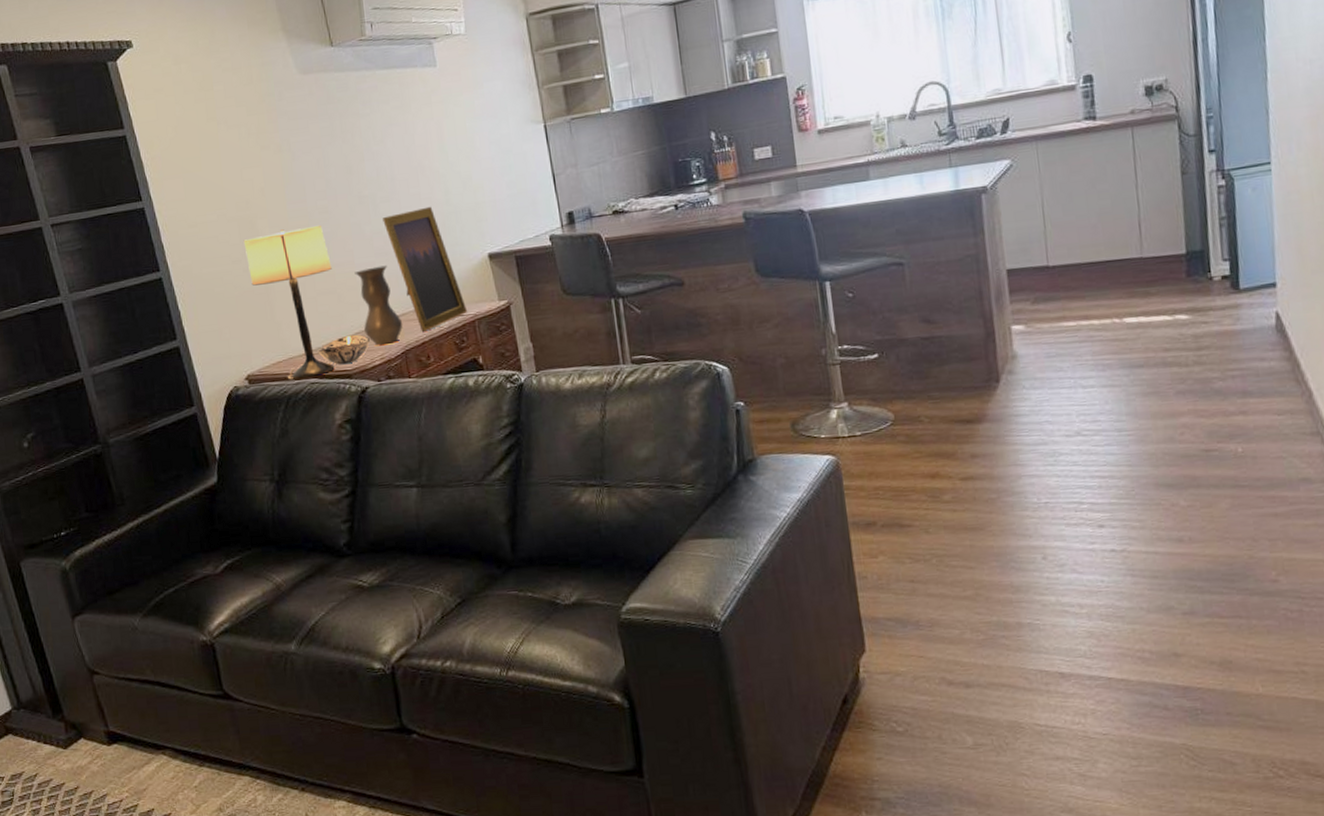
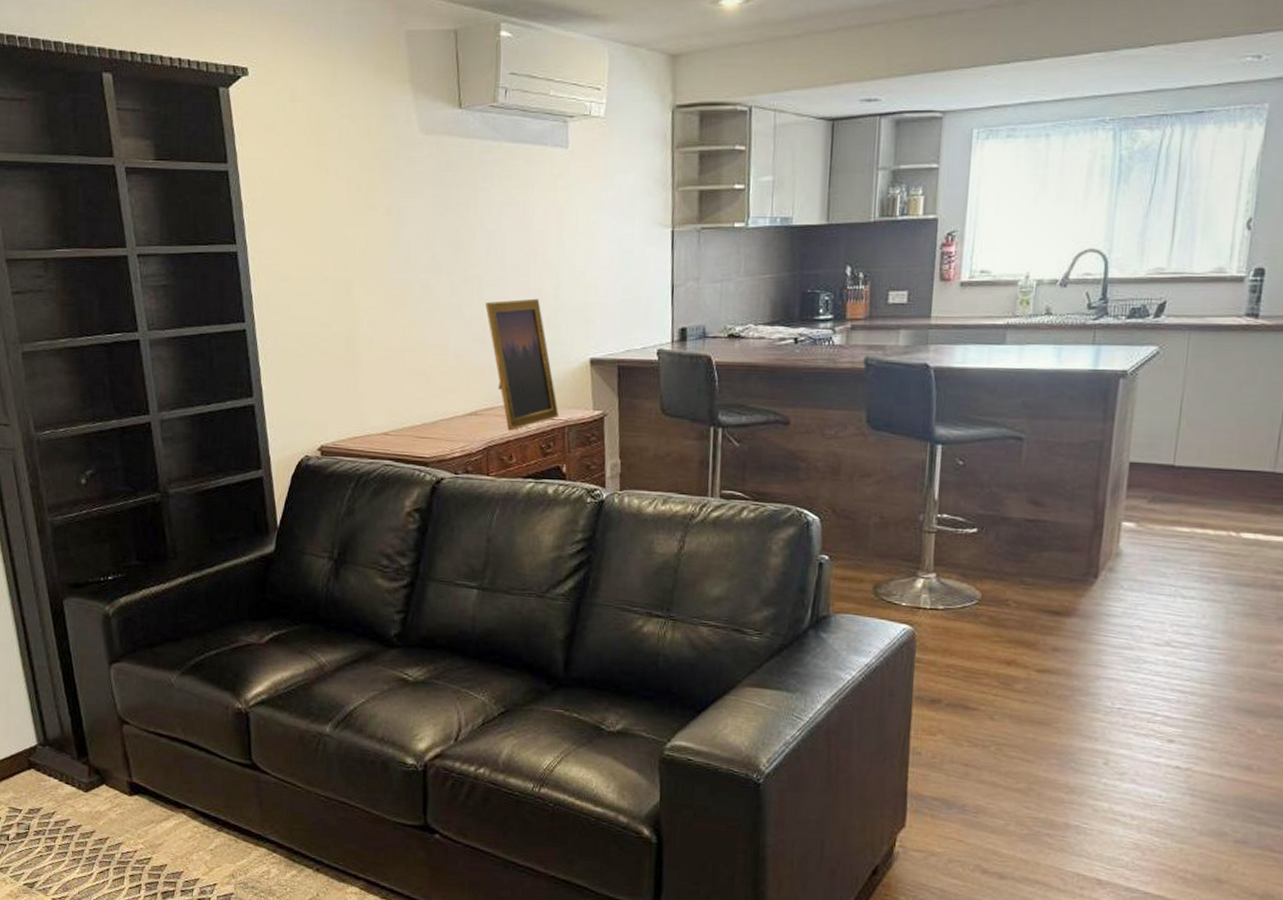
table lamp: present [243,225,335,380] -> none [336,298,425,459]
decorative bowl: present [317,334,370,365] -> none [397,421,452,451]
vase: present [354,265,403,346] -> none [447,353,490,438]

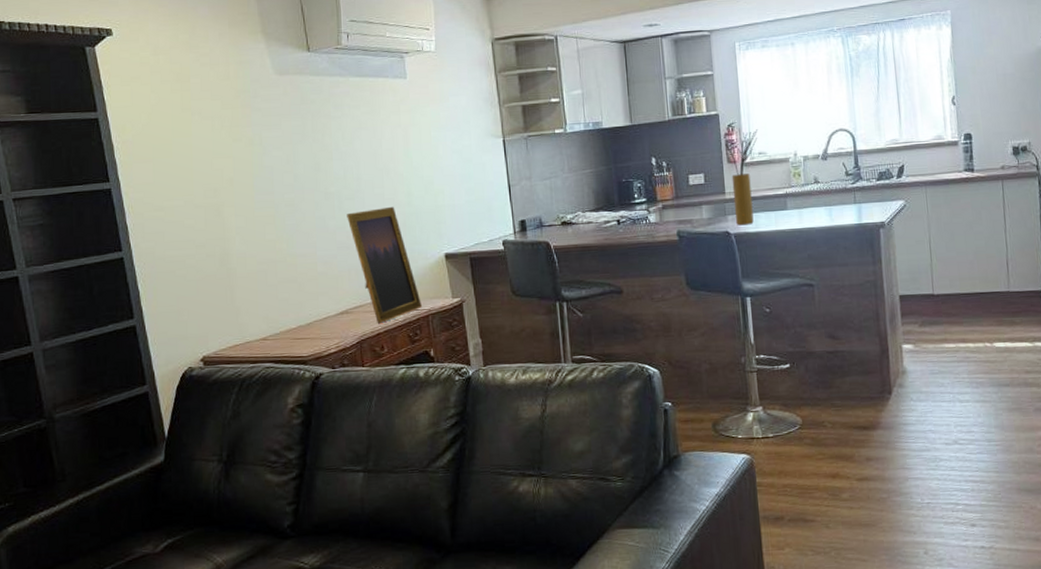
vase: none [938,238,985,359] -> present [725,128,758,226]

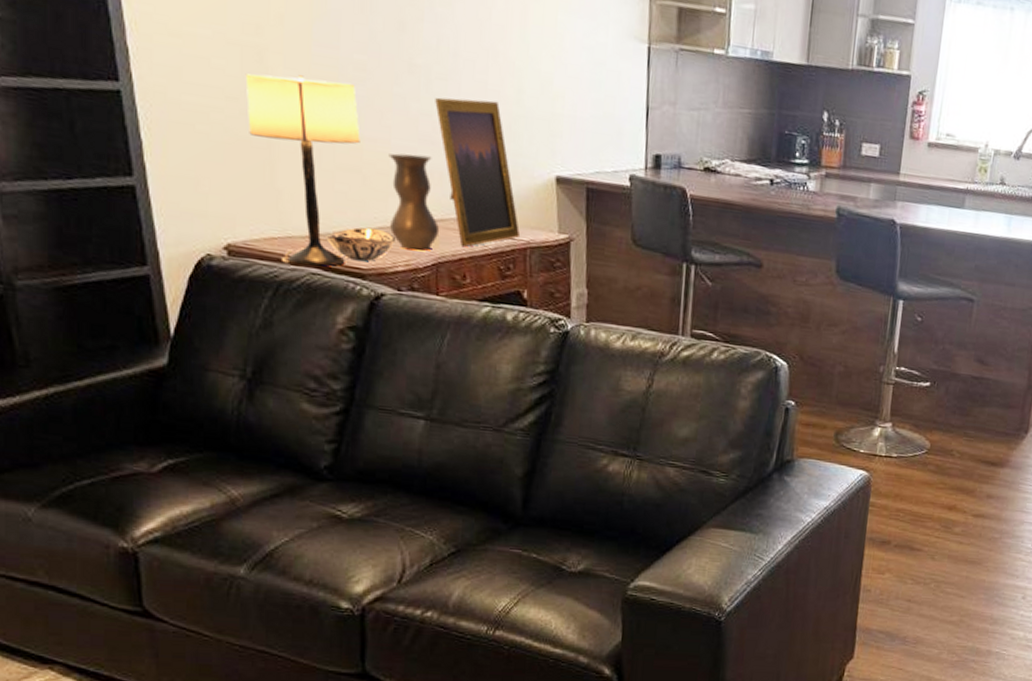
table lamp: none [209,216,294,363] -> present [245,73,361,267]
decorative bowl: none [275,322,327,351] -> present [326,227,395,262]
vase: none [316,259,360,335] -> present [389,153,440,251]
vase: present [725,128,758,226] -> none [904,98,952,218]

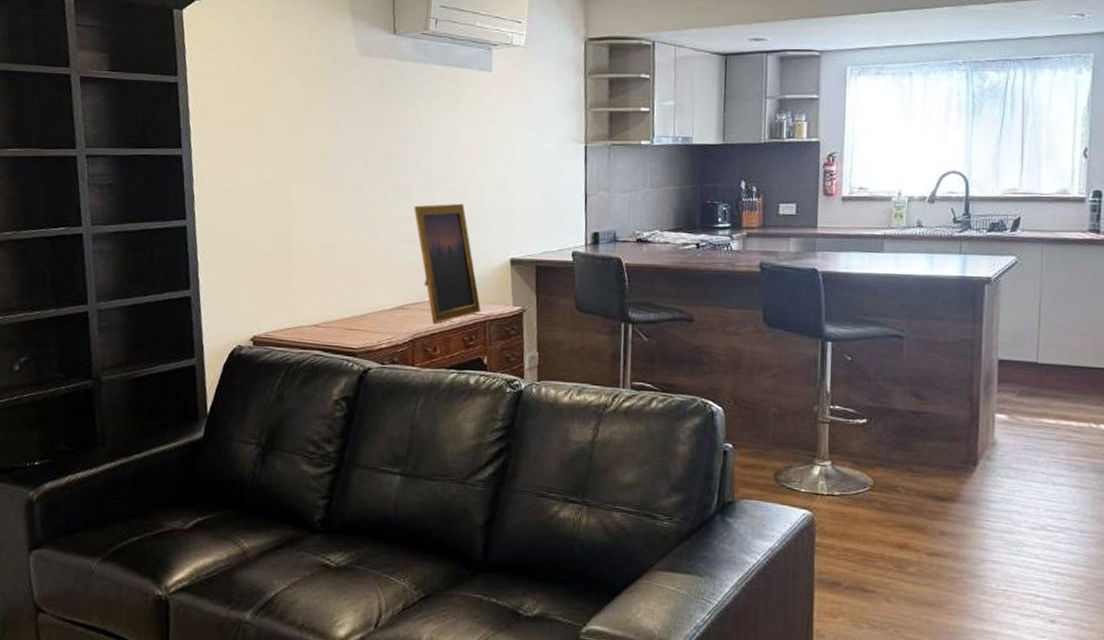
table lamp: present [245,73,361,267] -> none [274,200,356,349]
decorative bowl: present [326,227,395,262] -> none [327,314,380,342]
vase: present [389,153,440,251] -> none [377,252,416,330]

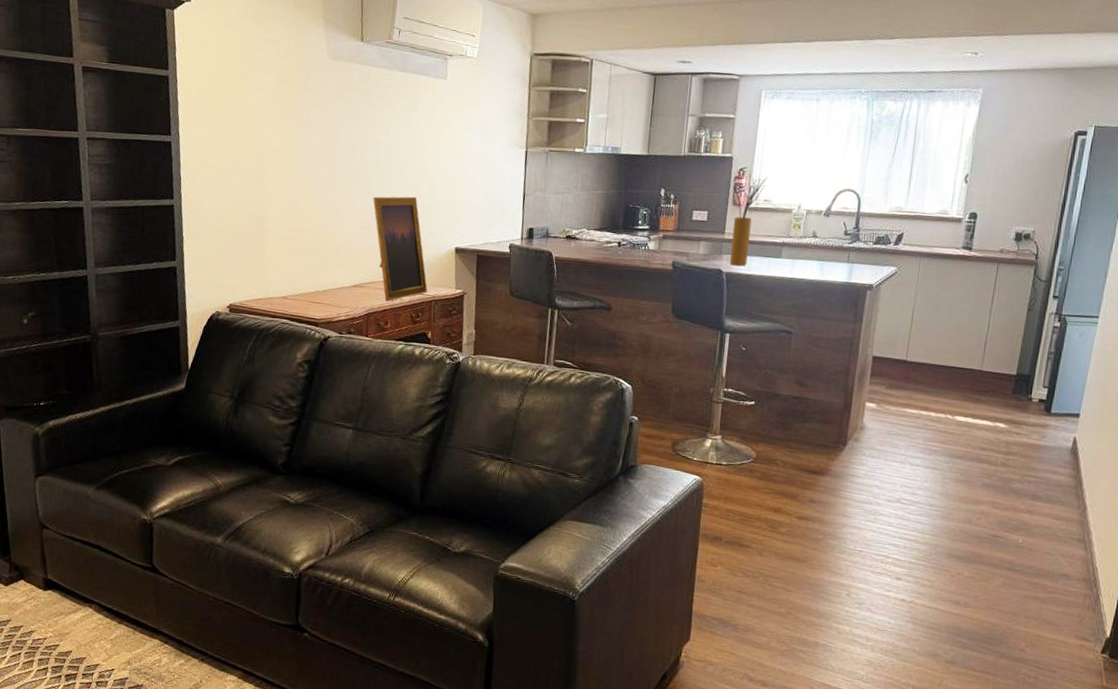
vase: none [823,159,862,265] -> present [729,173,768,267]

